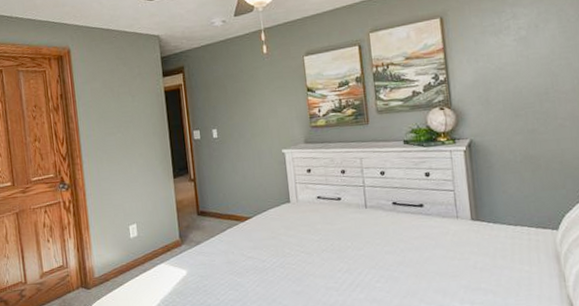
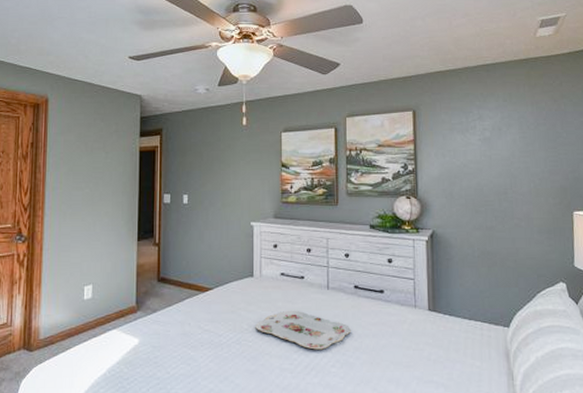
serving tray: none [297,230,394,267] -> present [255,310,352,350]

